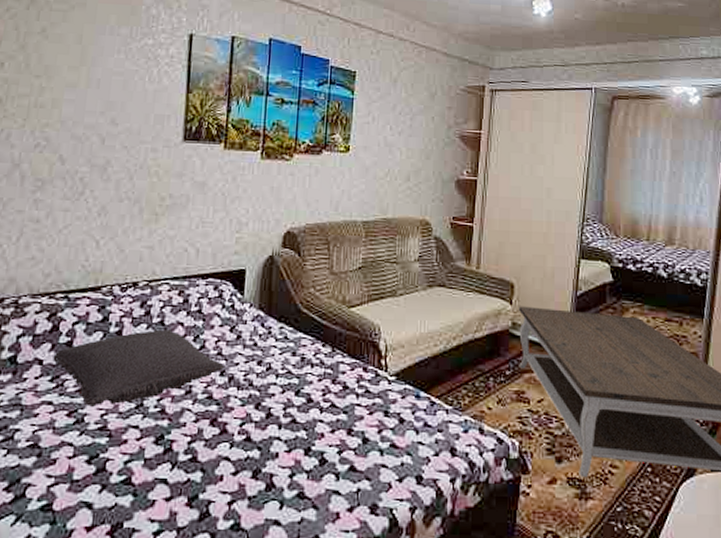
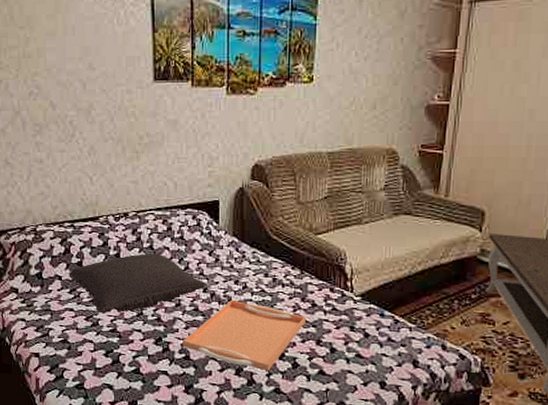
serving tray: none [189,385,336,470] -> present [182,300,305,371]

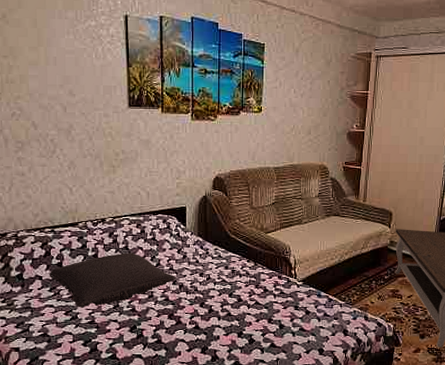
serving tray: present [182,300,305,371] -> none [154,290,259,347]

